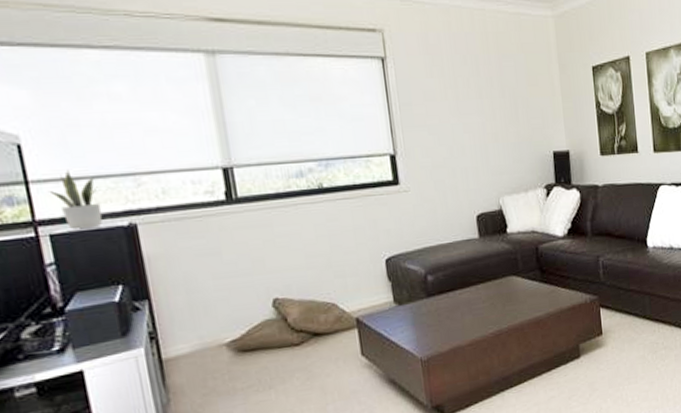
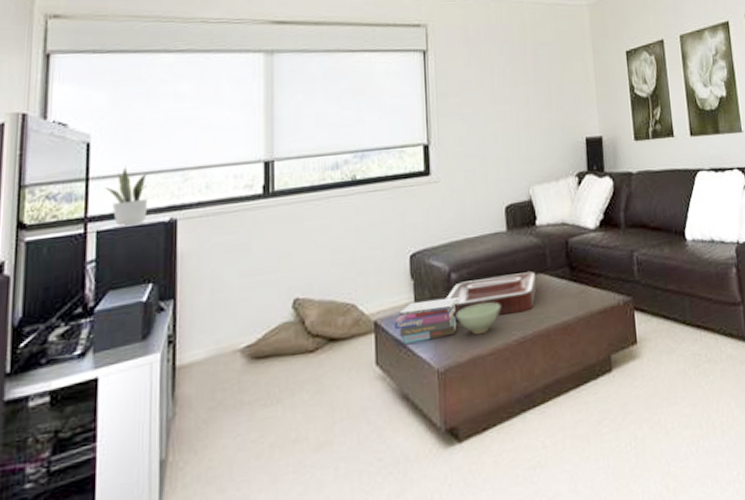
books: none [376,296,437,338] -> present [394,296,459,345]
decorative tray: none [423,274,511,319] -> present [445,272,537,323]
bowl: none [435,301,476,329] -> present [457,302,500,335]

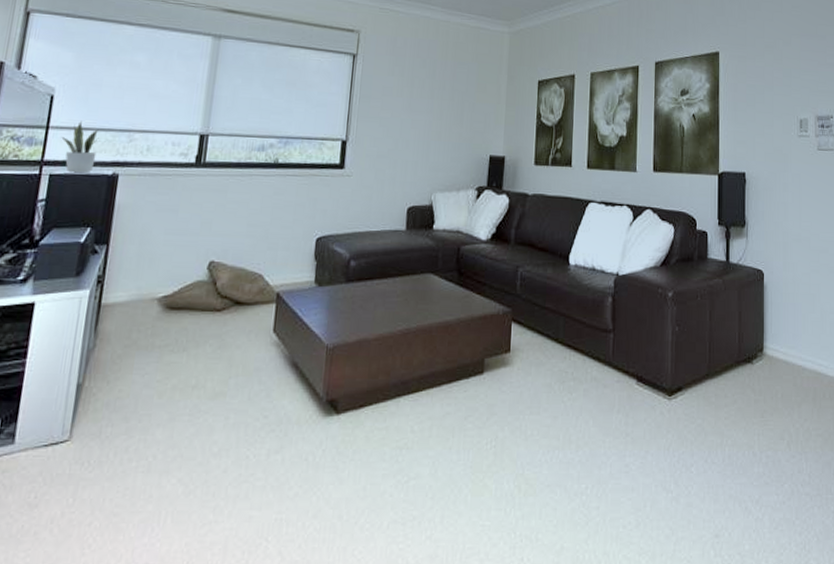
books: present [394,296,459,345] -> none [294,281,355,319]
decorative tray: present [445,272,537,323] -> none [343,270,427,306]
bowl: present [457,302,500,335] -> none [350,292,390,321]

